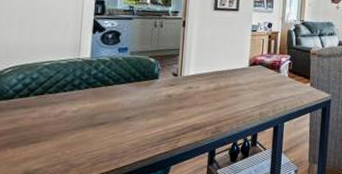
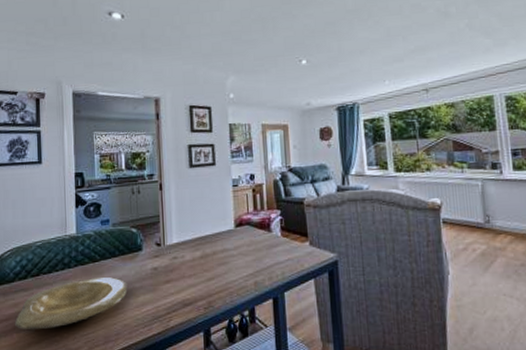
plate: none [10,99,140,145] -> present [15,276,128,329]

